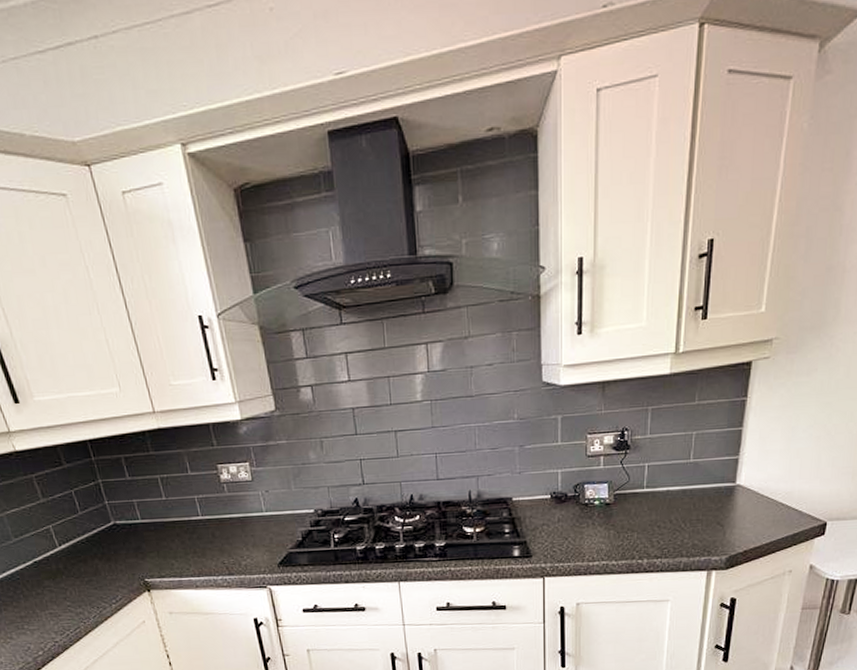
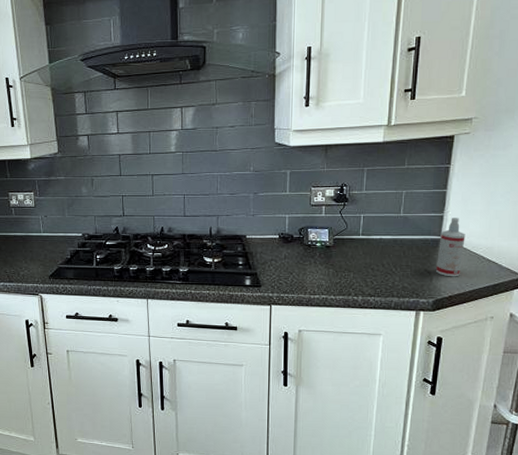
spray bottle: none [730,460,763,529] -> present [436,218,466,277]

